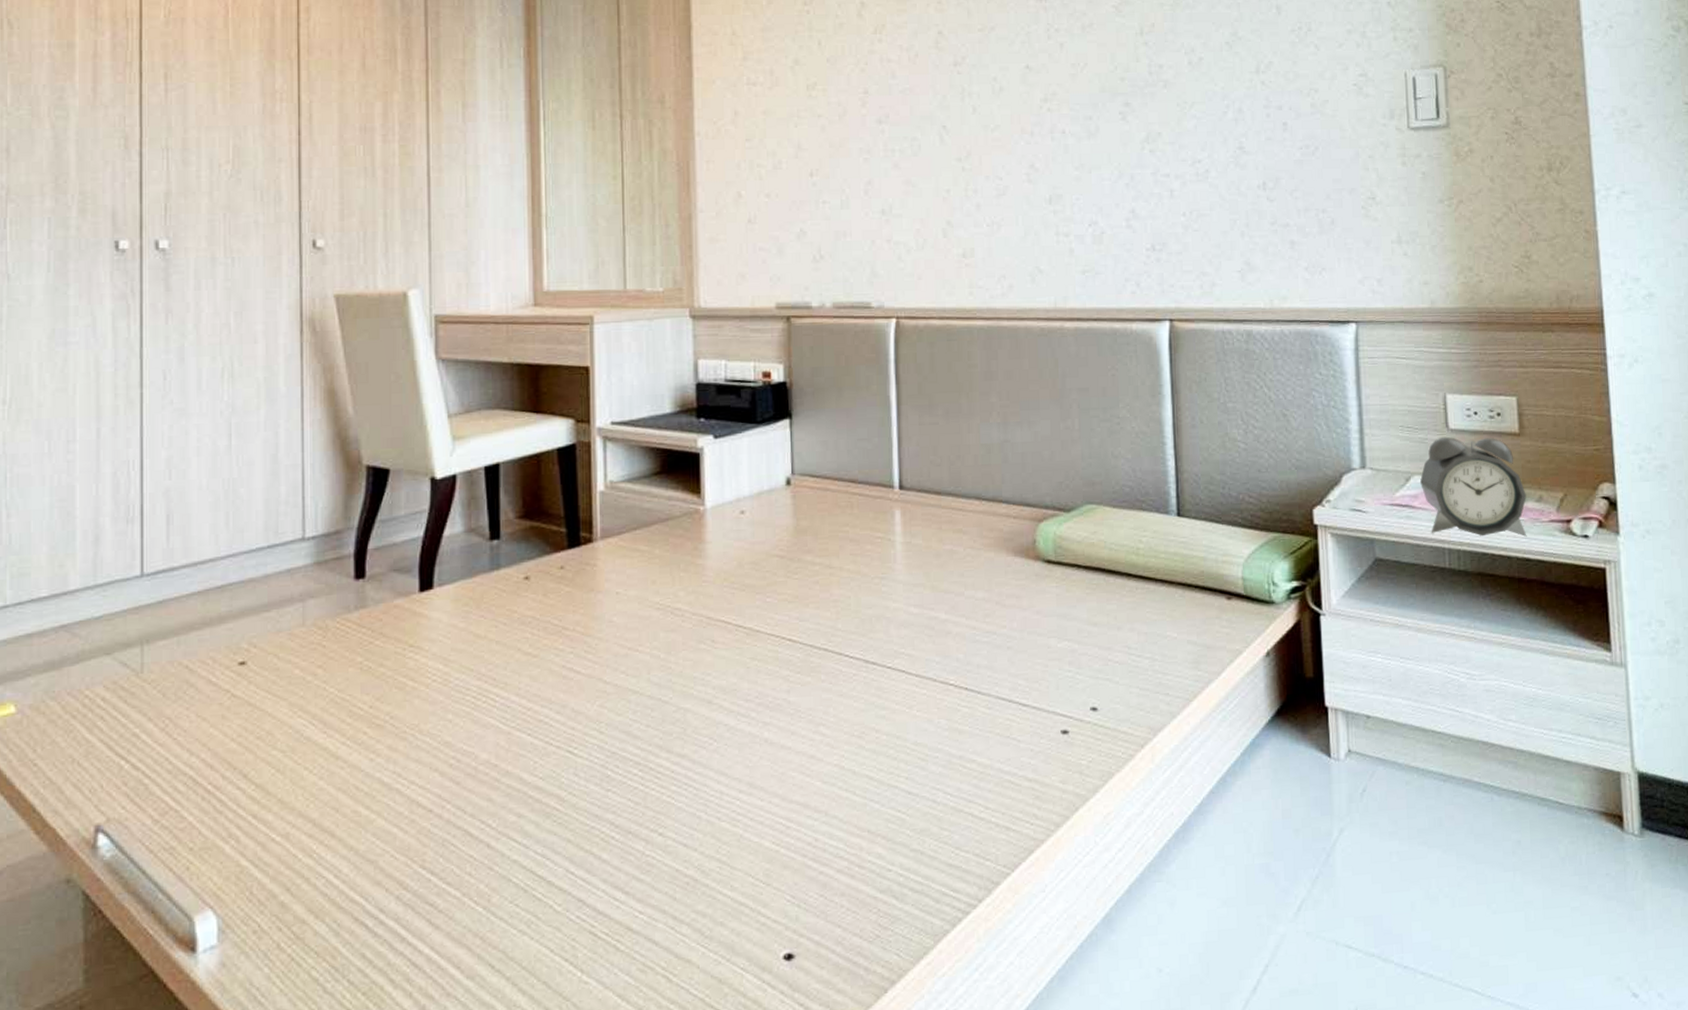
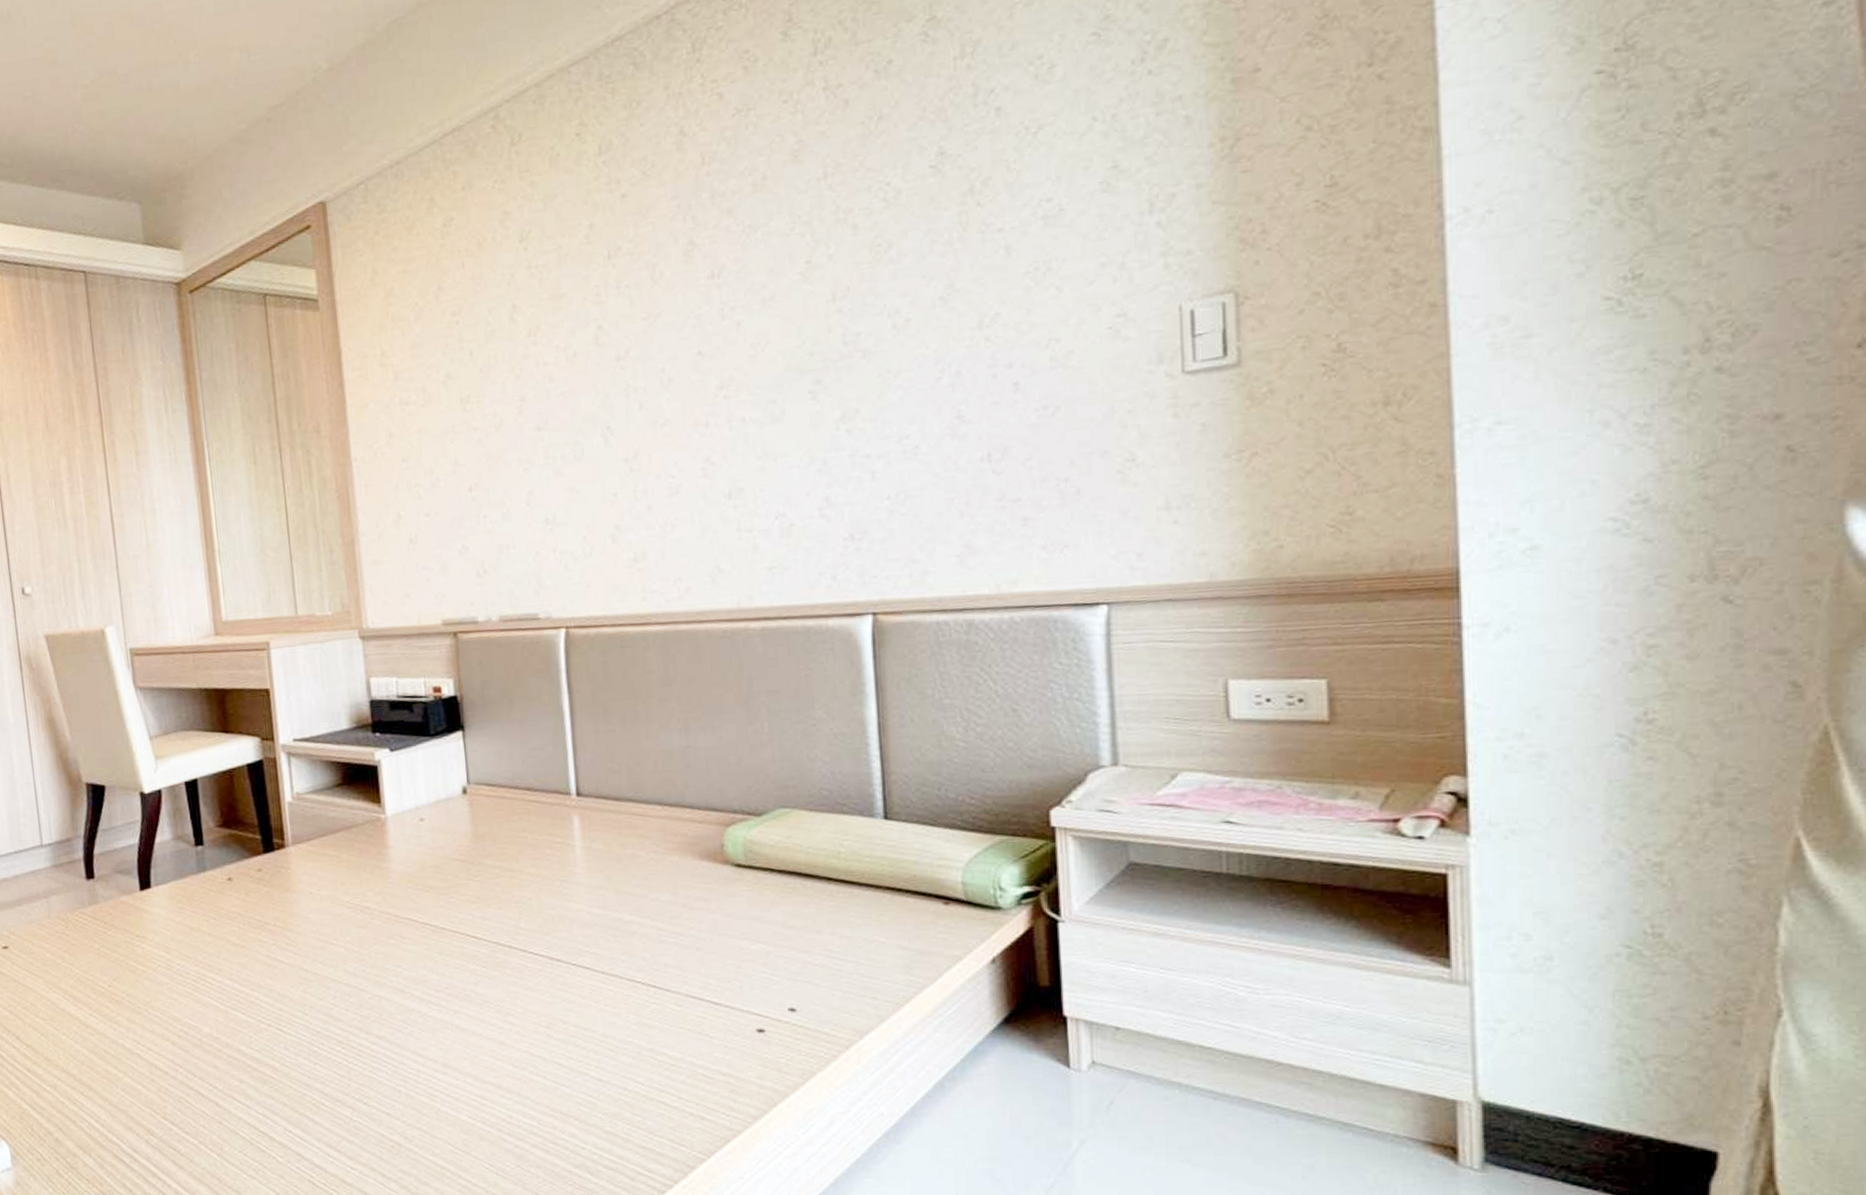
alarm clock: present [1420,436,1527,537] -> none [1190,727,1337,838]

